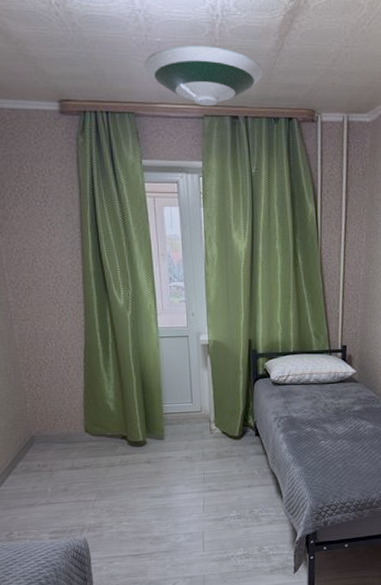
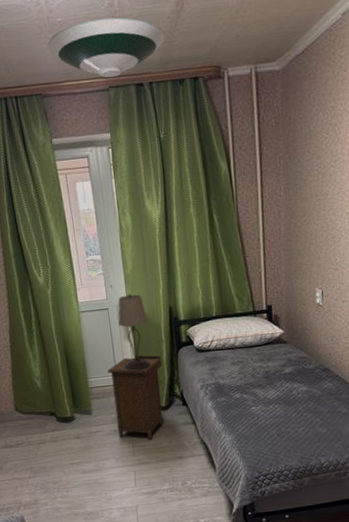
nightstand: none [183,385,238,468] -> present [107,355,163,440]
table lamp: none [197,323,227,400] -> present [118,293,151,371]

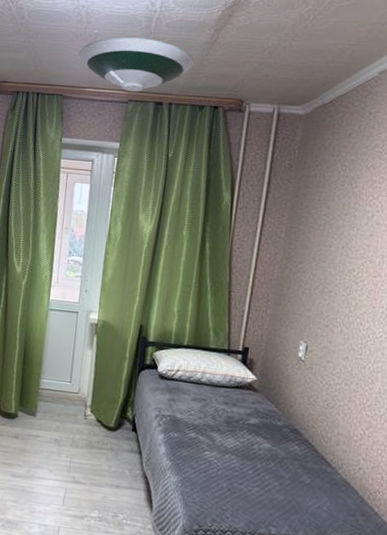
nightstand: present [107,355,163,440] -> none [58,367,121,459]
table lamp: present [118,293,151,371] -> none [79,302,115,384]

